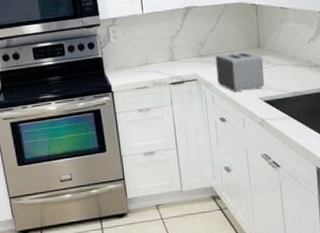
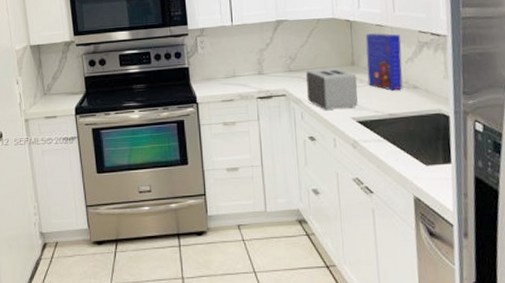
cereal box: none [270,15,306,70] -> present [365,33,403,91]

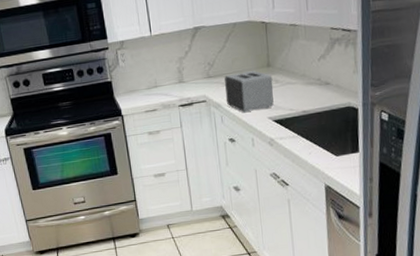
cereal box: present [365,33,403,91] -> none [280,32,316,89]

